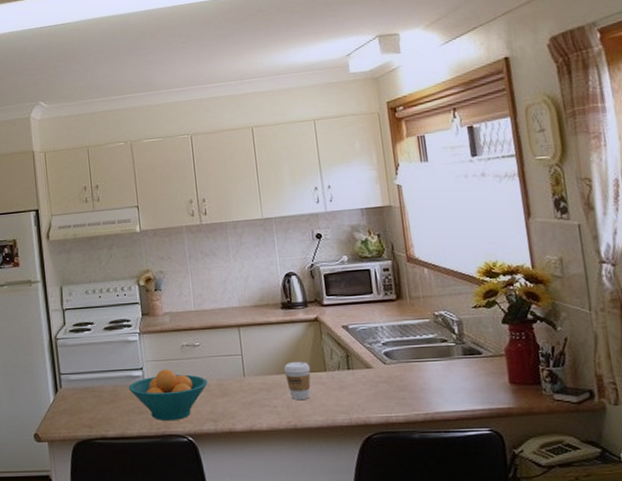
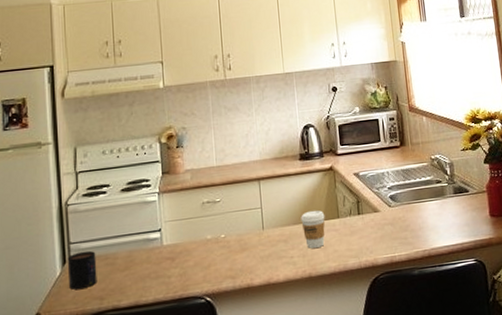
mug: none [58,382,86,416] -> present [67,250,97,290]
fruit bowl: present [128,369,208,421] -> none [144,228,228,284]

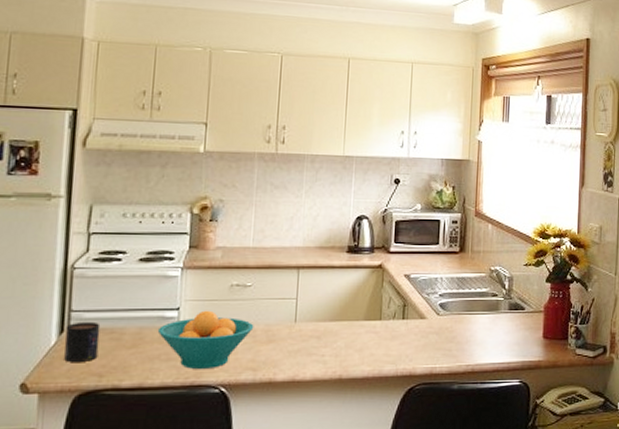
fruit bowl: none [144,228,228,284] -> present [157,310,254,369]
coffee cup: present [301,210,325,248] -> none [339,308,366,348]

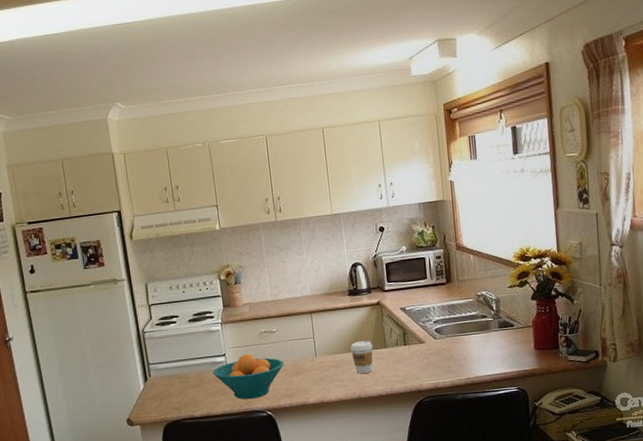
mug: present [64,321,101,362] -> none [148,370,175,401]
coffee cup: none [339,308,366,348] -> present [350,340,373,374]

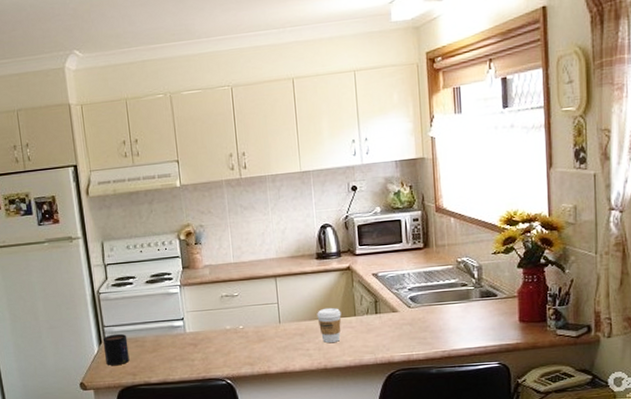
mug: none [148,370,175,401] -> present [102,333,130,365]
fruit bowl: present [212,353,284,399] -> none [169,318,246,366]

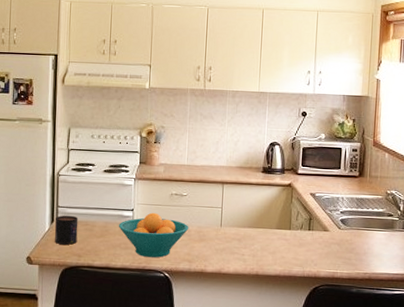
fruit bowl: none [169,318,246,366] -> present [118,212,189,258]
coffee cup: present [317,307,342,343] -> none [255,218,278,251]

